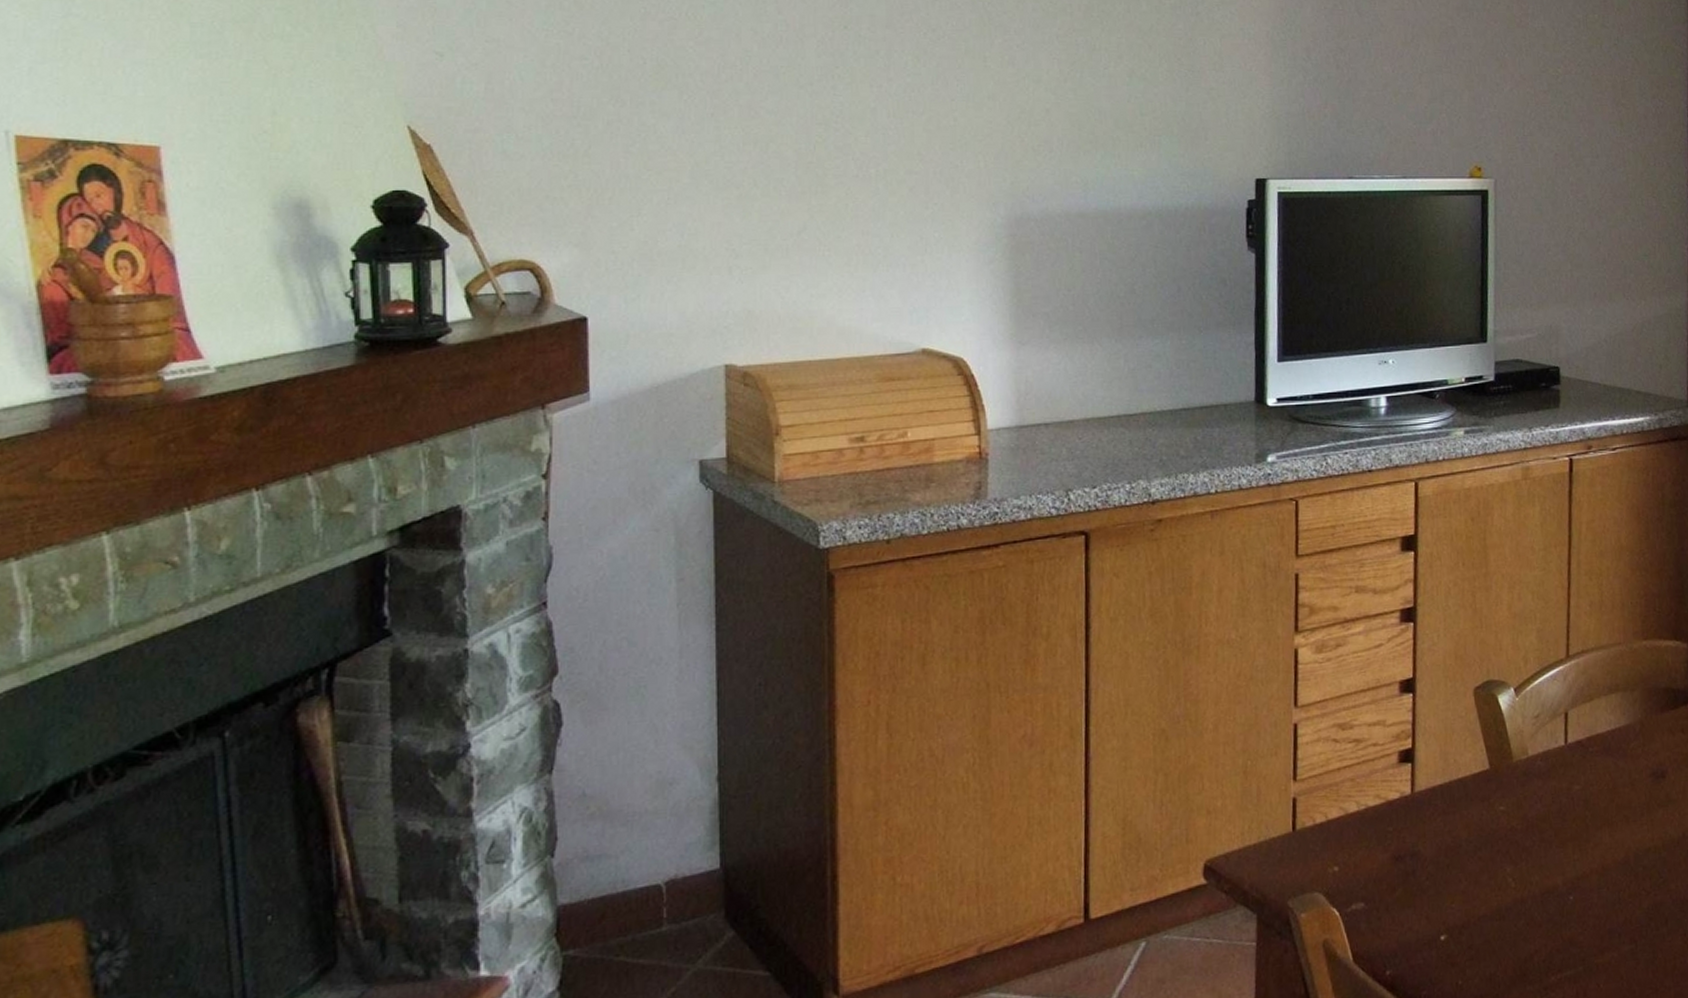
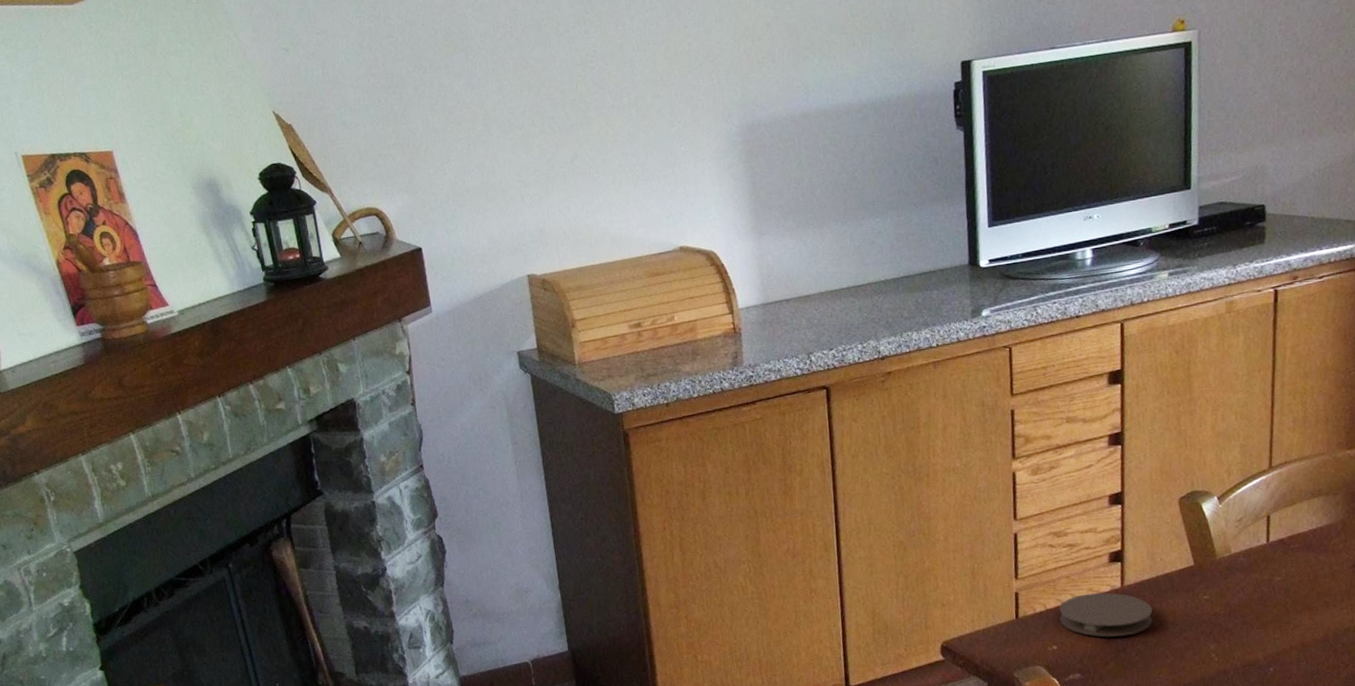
coaster: none [1341,800,1445,856] -> present [1059,592,1153,637]

